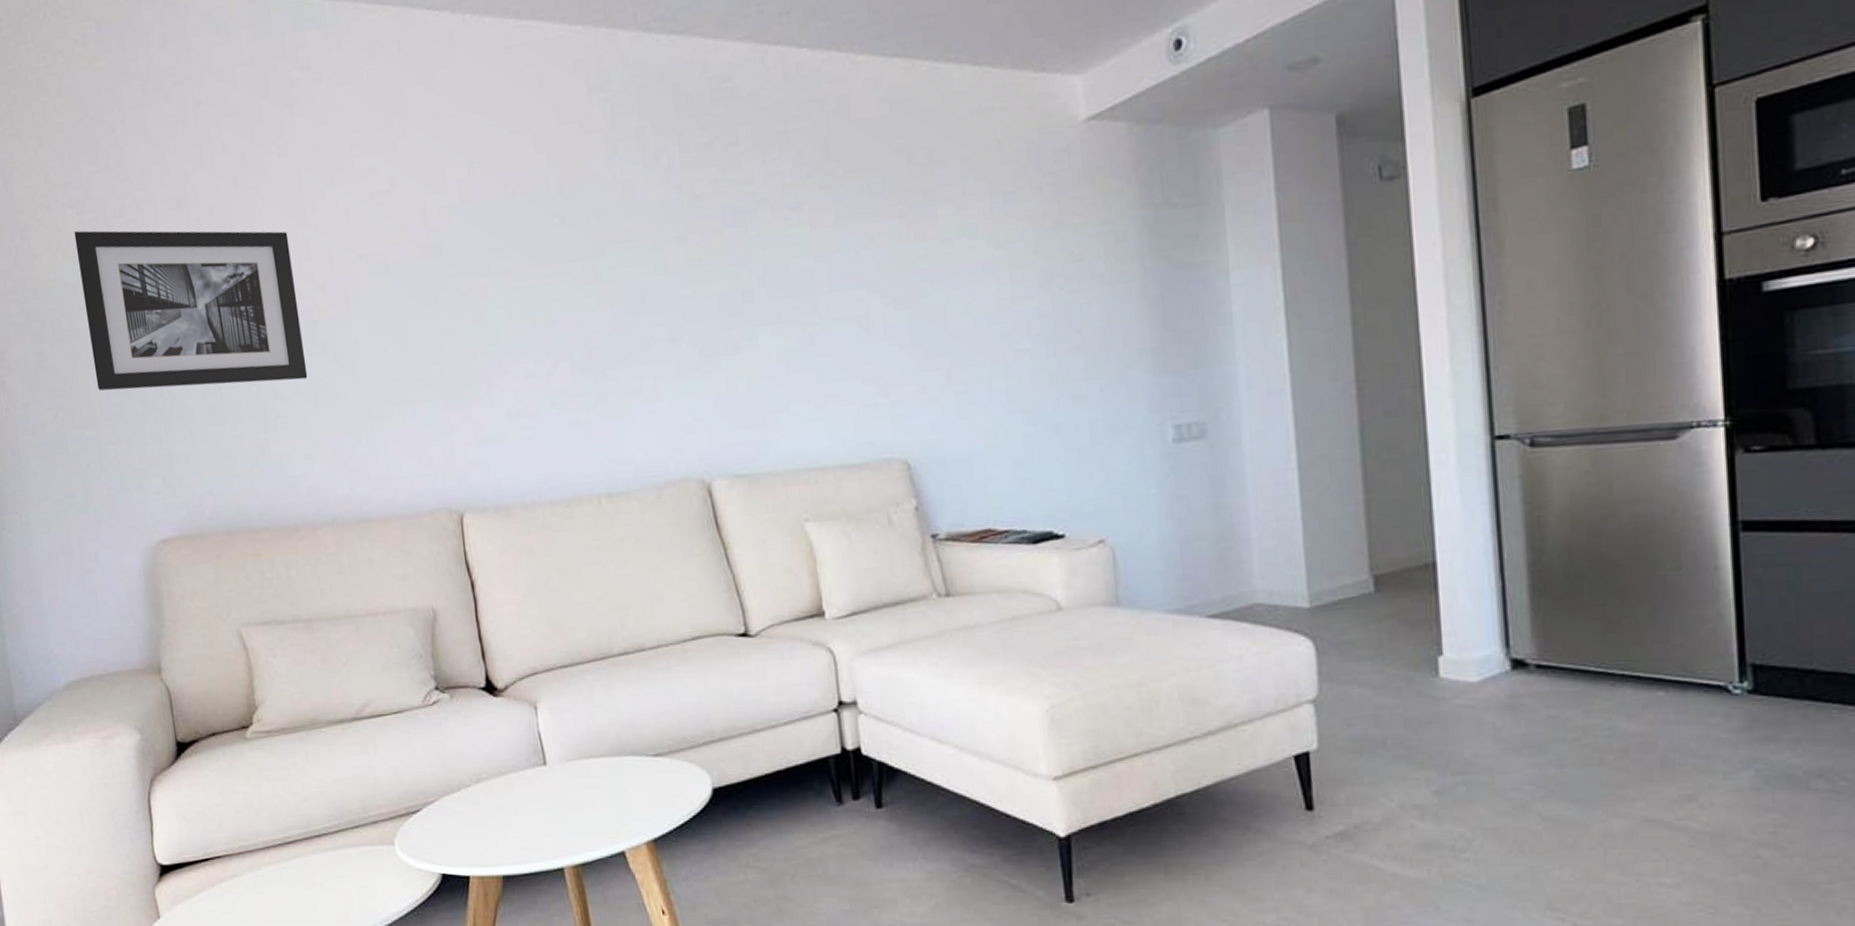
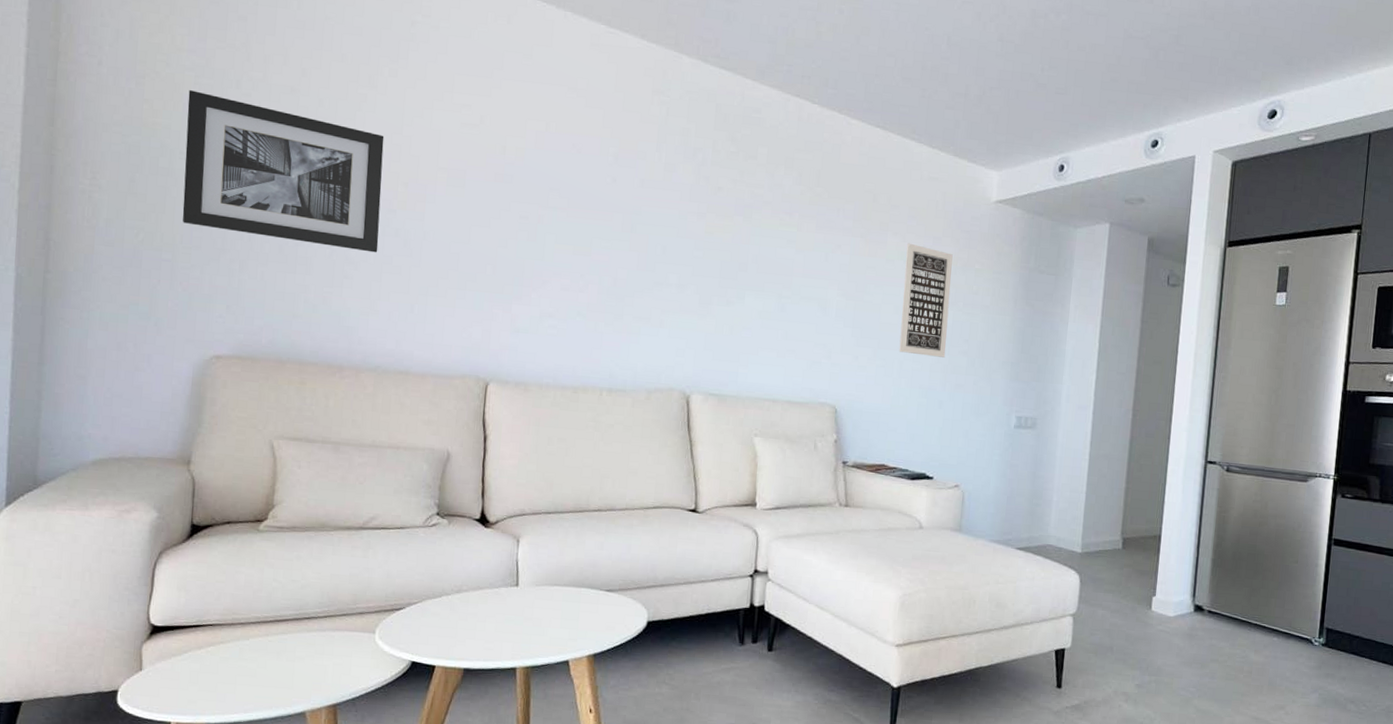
wall art: none [967,209,1052,367] -> present [899,243,953,358]

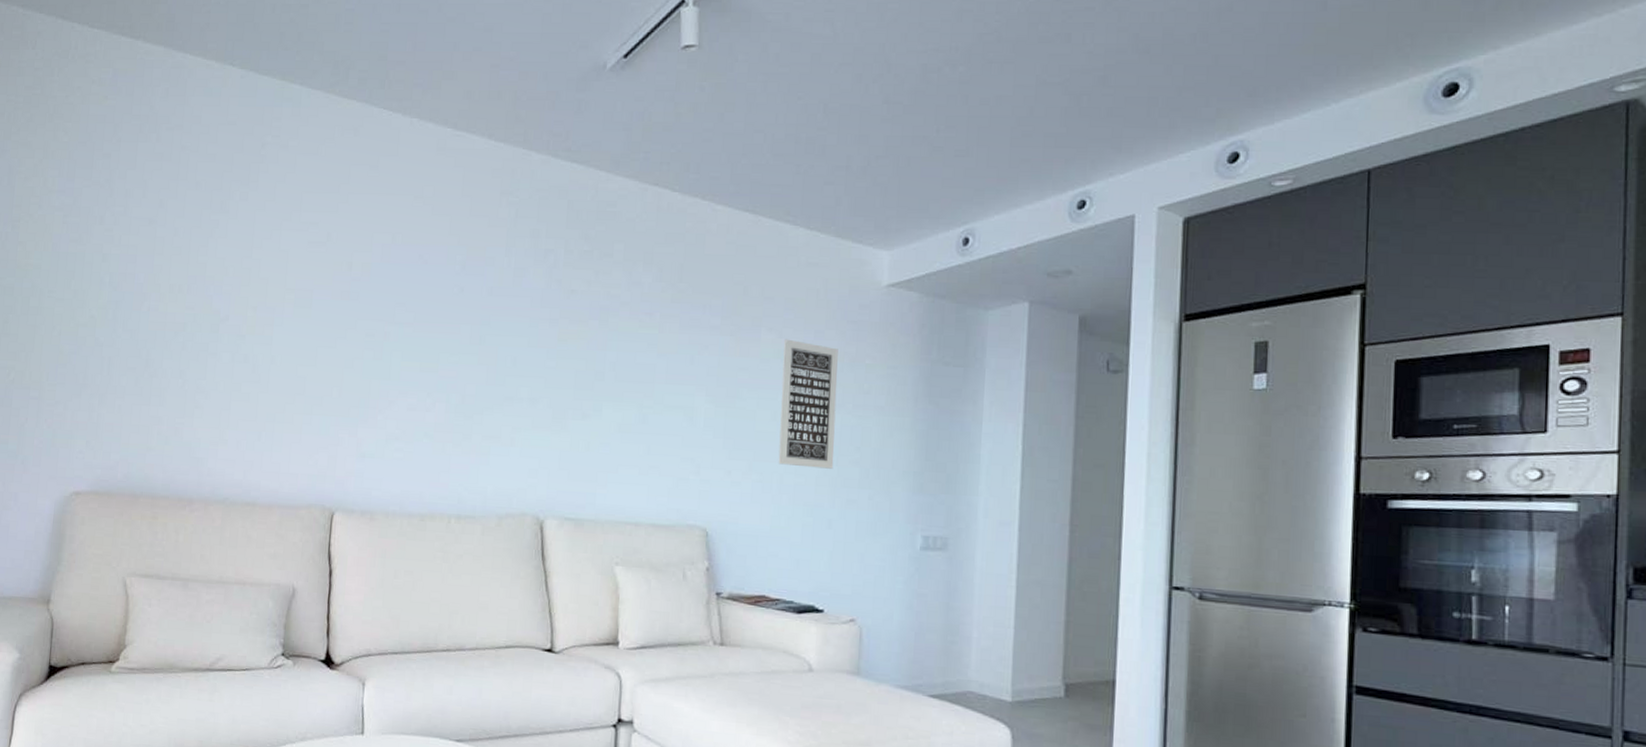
wall art: present [182,90,384,253] -> none [49,230,235,380]

